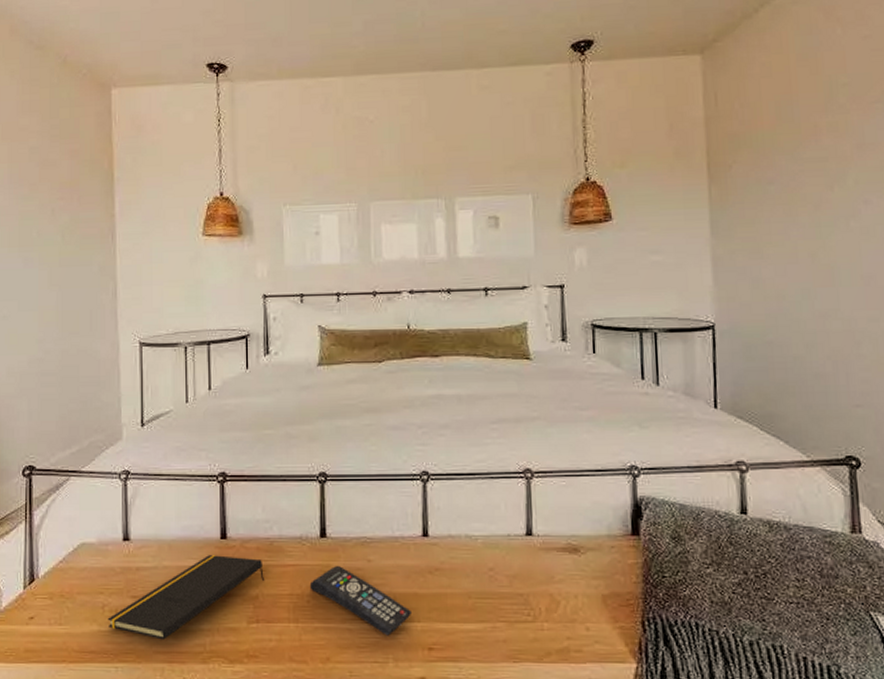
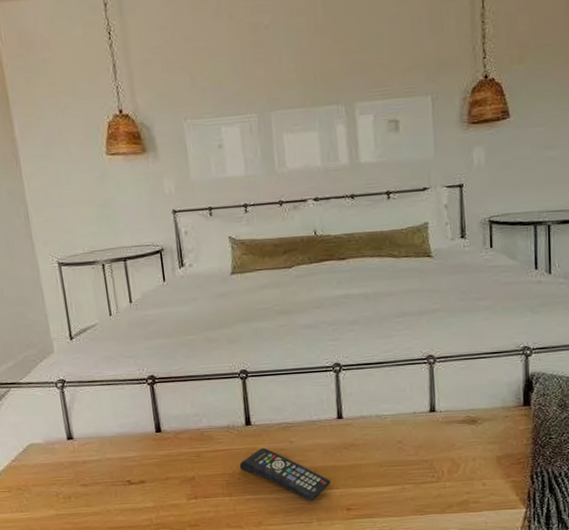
notepad: present [107,555,265,640] -> none [63,446,200,518]

